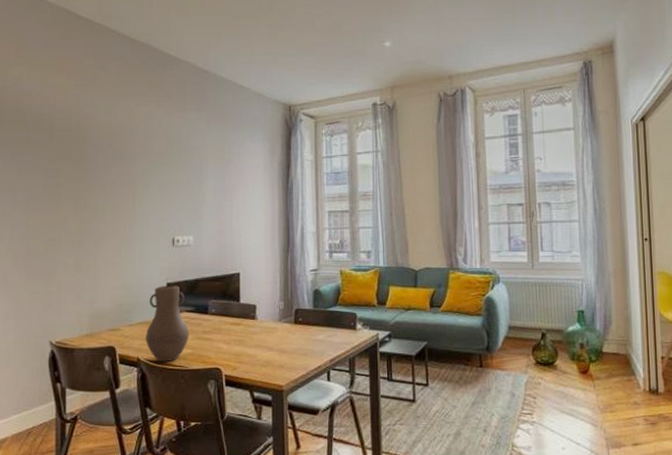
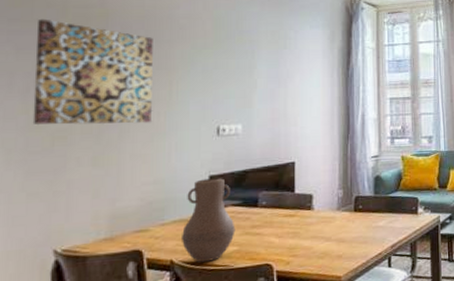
wall art: none [31,141,120,235] -> present [32,18,154,126]

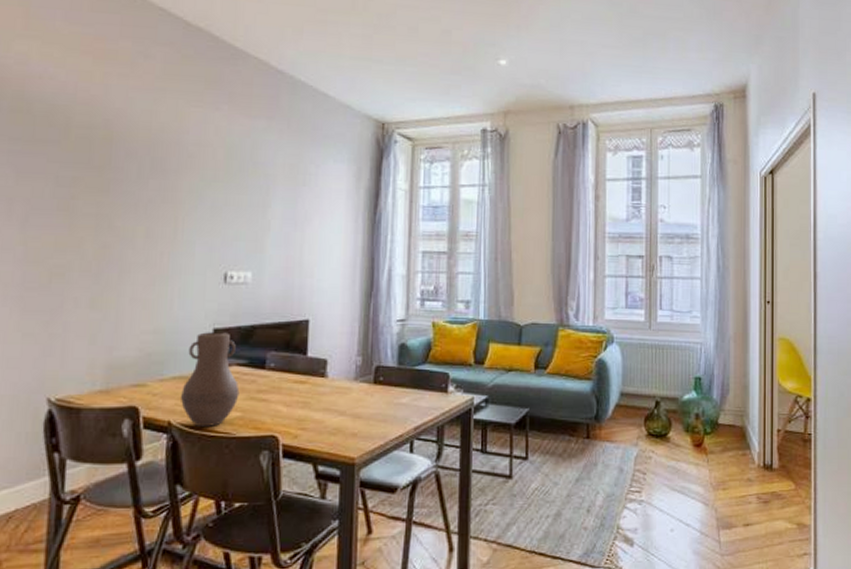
wall art: present [32,18,154,126] -> none [30,139,159,264]

